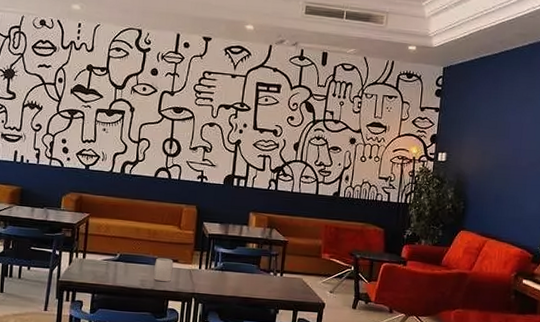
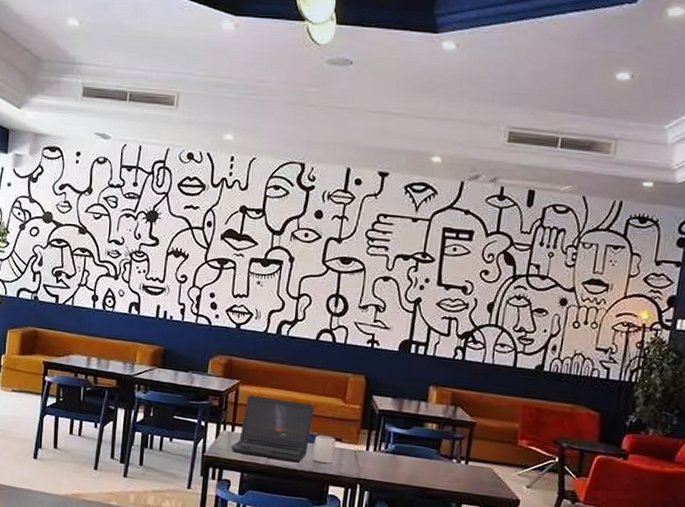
laptop computer: none [83,226,154,283] -> present [231,395,314,463]

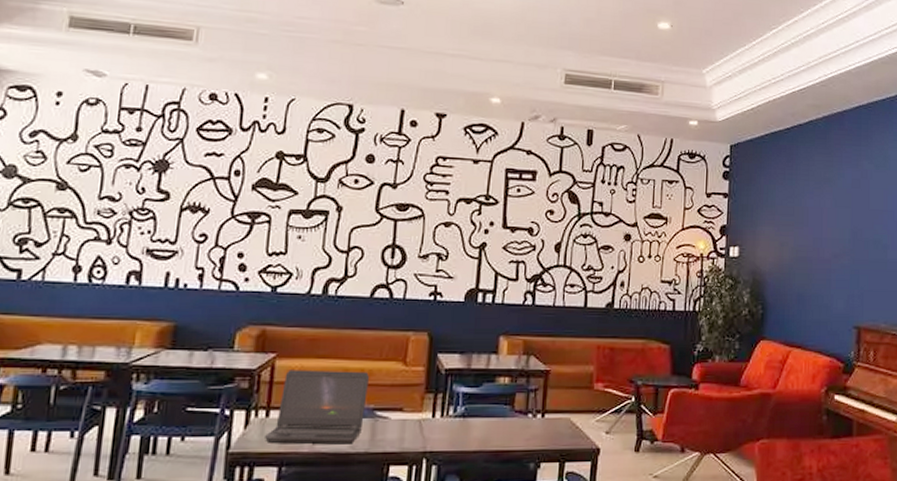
mug: present [312,435,336,464] -> none [368,407,397,441]

